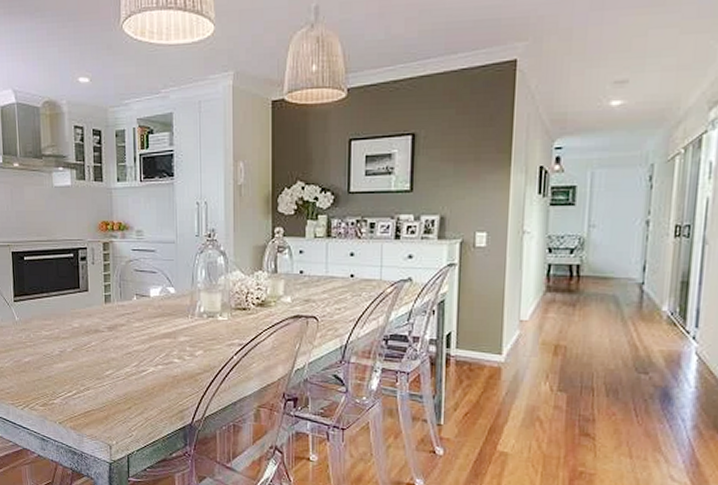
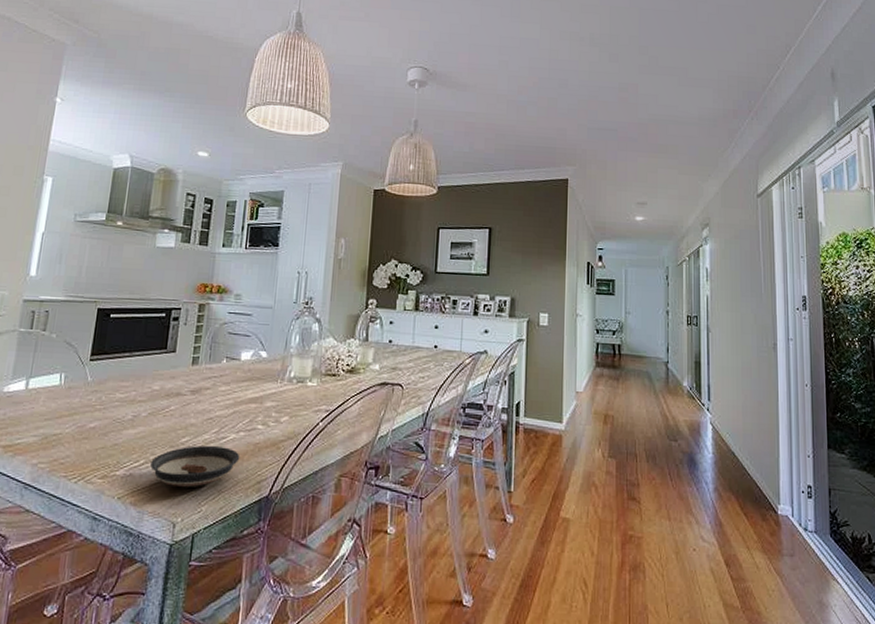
saucer: none [82,377,161,415] -> present [150,445,240,487]

